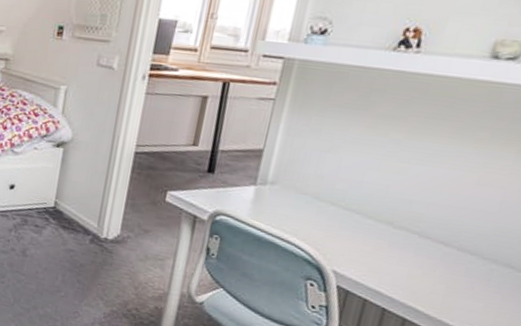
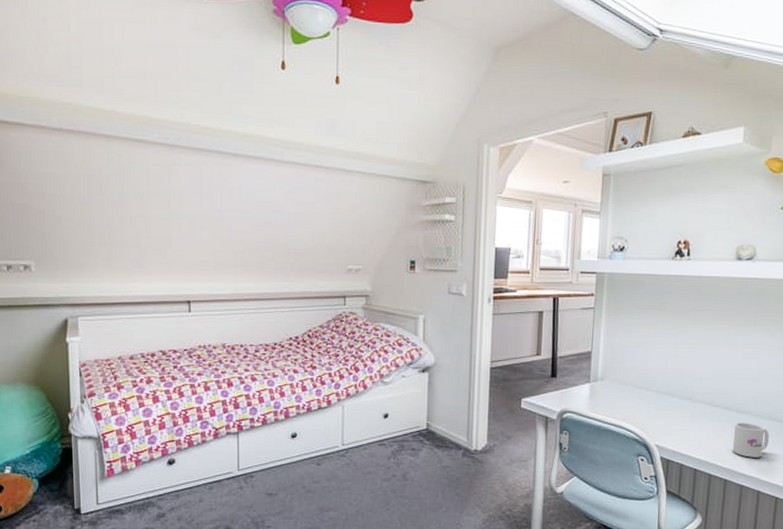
mug: none [442,262,503,312] -> present [732,423,769,458]

